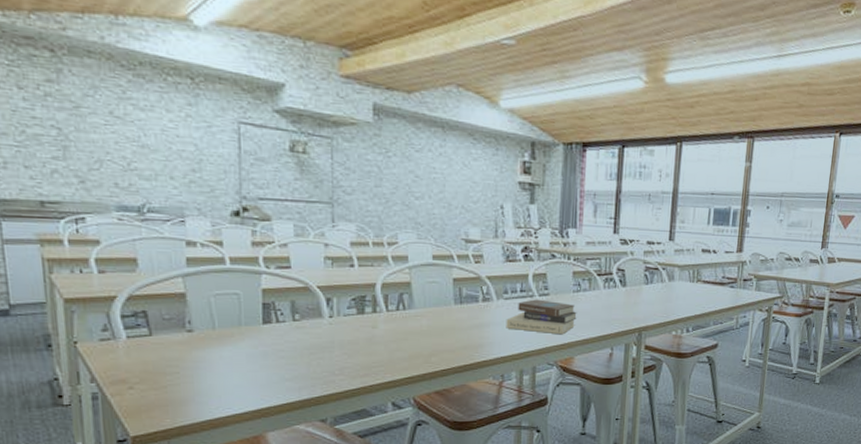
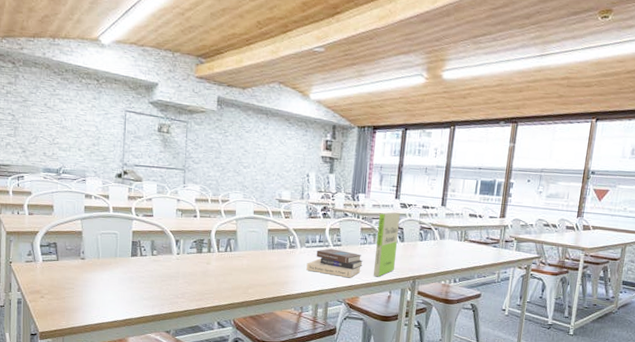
book: none [591,250,620,332] -> present [374,212,400,277]

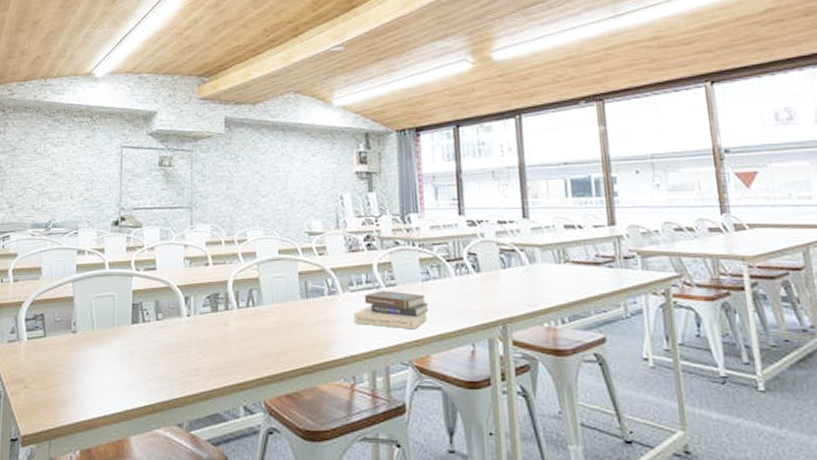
book: present [374,212,400,277] -> none [441,233,473,325]

